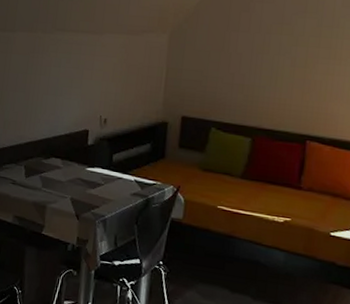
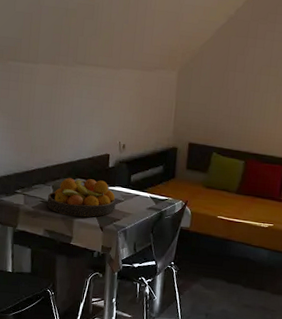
fruit bowl: none [18,156,95,203] -> present [47,178,116,217]

